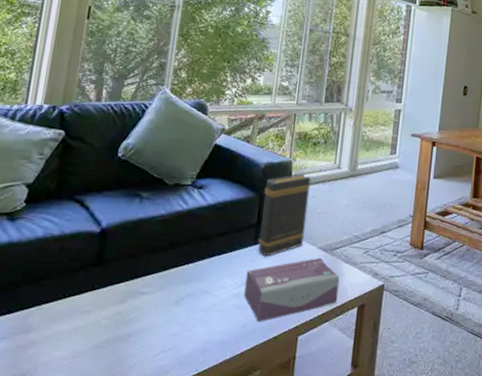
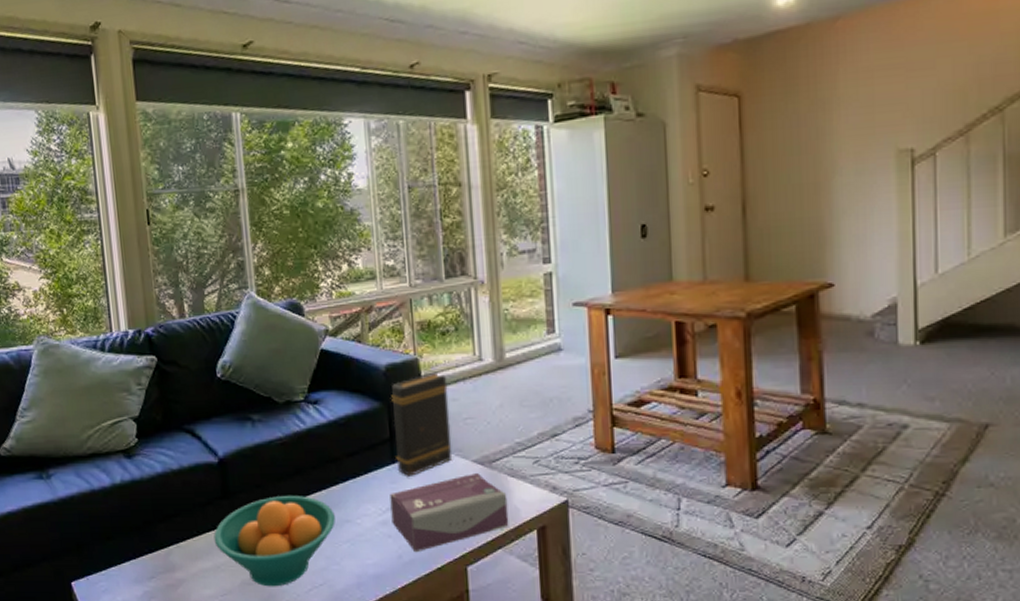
fruit bowl: none [77,266,196,351] -> present [214,496,335,587]

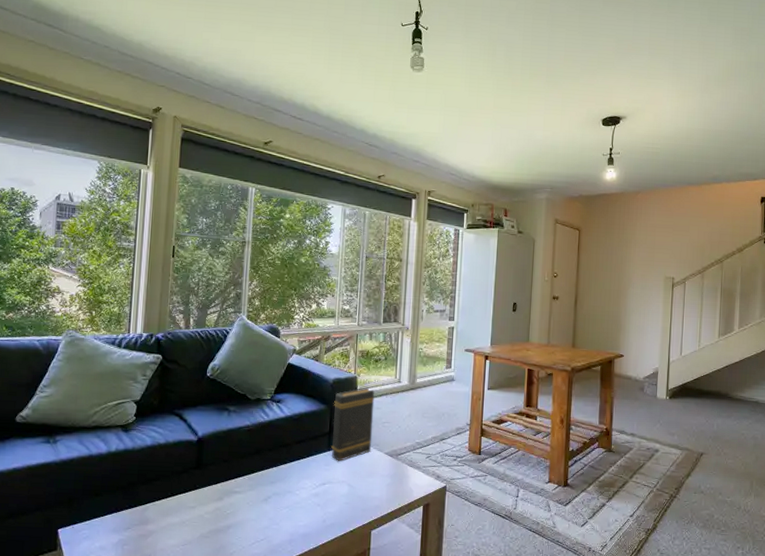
fruit bowl: present [214,496,335,587] -> none [184,469,280,540]
tissue box: present [389,473,509,553] -> none [322,462,406,518]

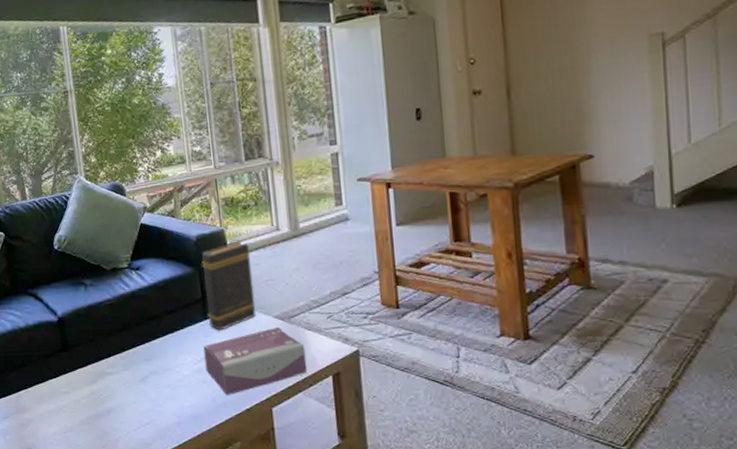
tissue box: none [322,462,406,518] -> present [203,328,308,396]

